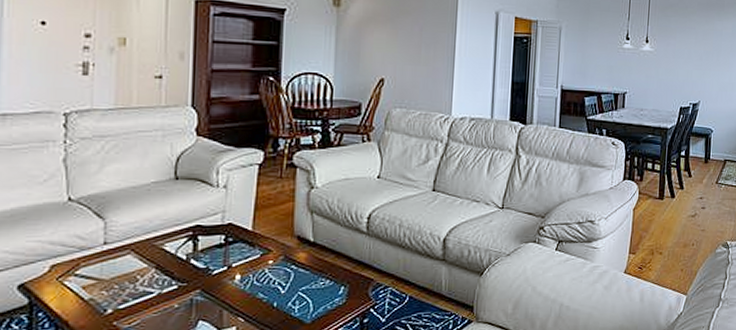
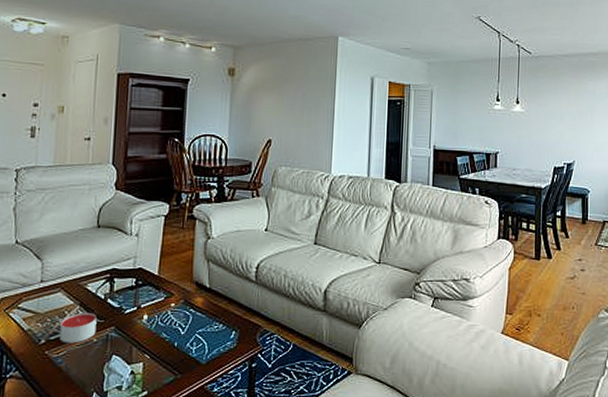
candle: none [131,275,178,312] -> present [60,312,97,344]

